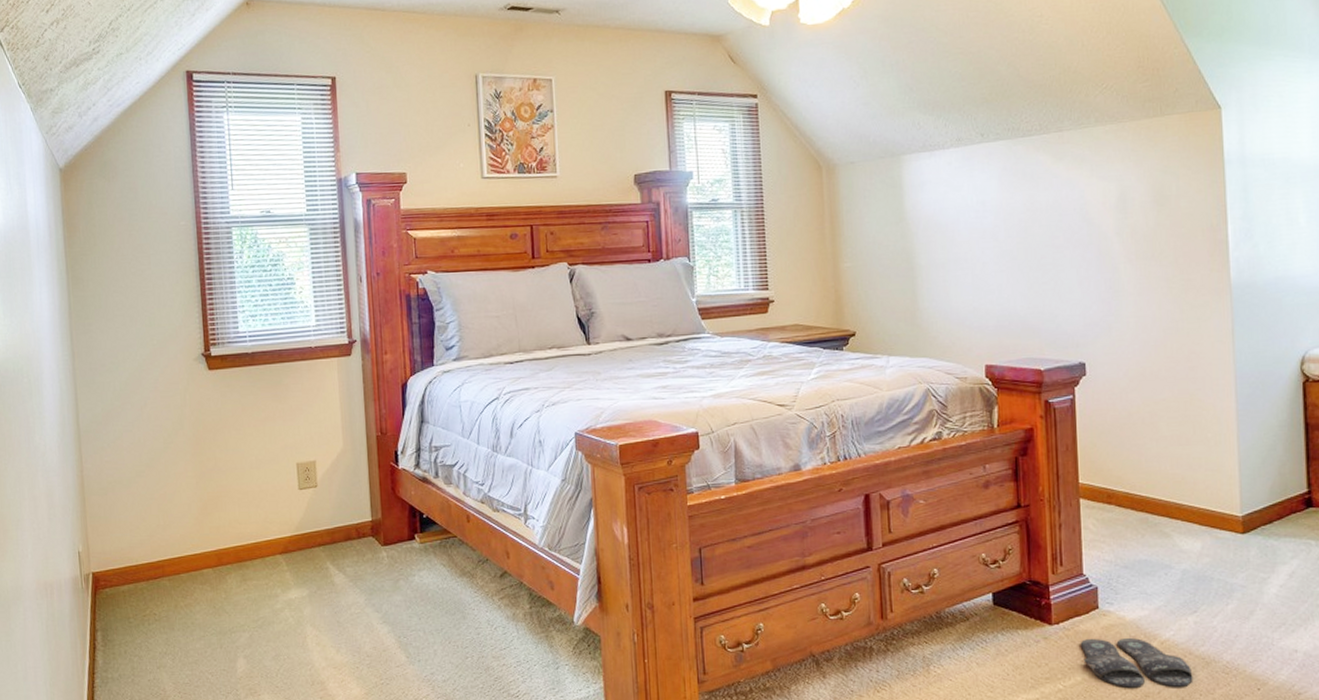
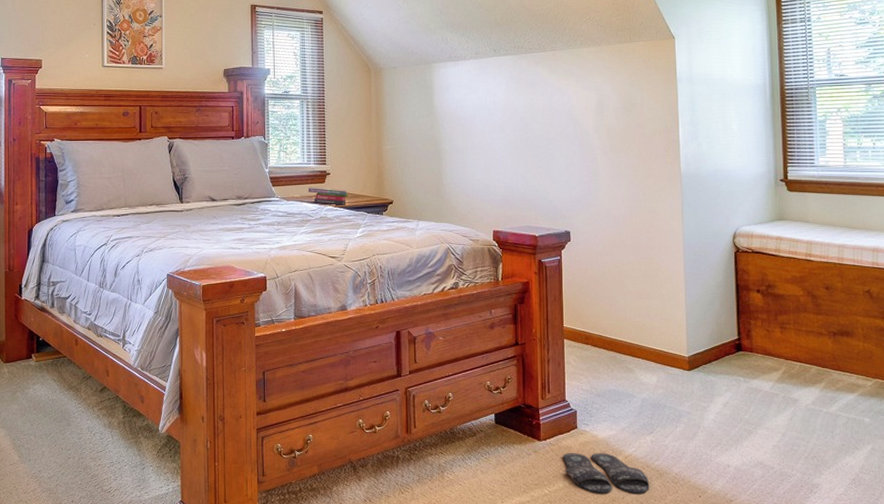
books: none [746,318,797,341] -> present [308,187,347,205]

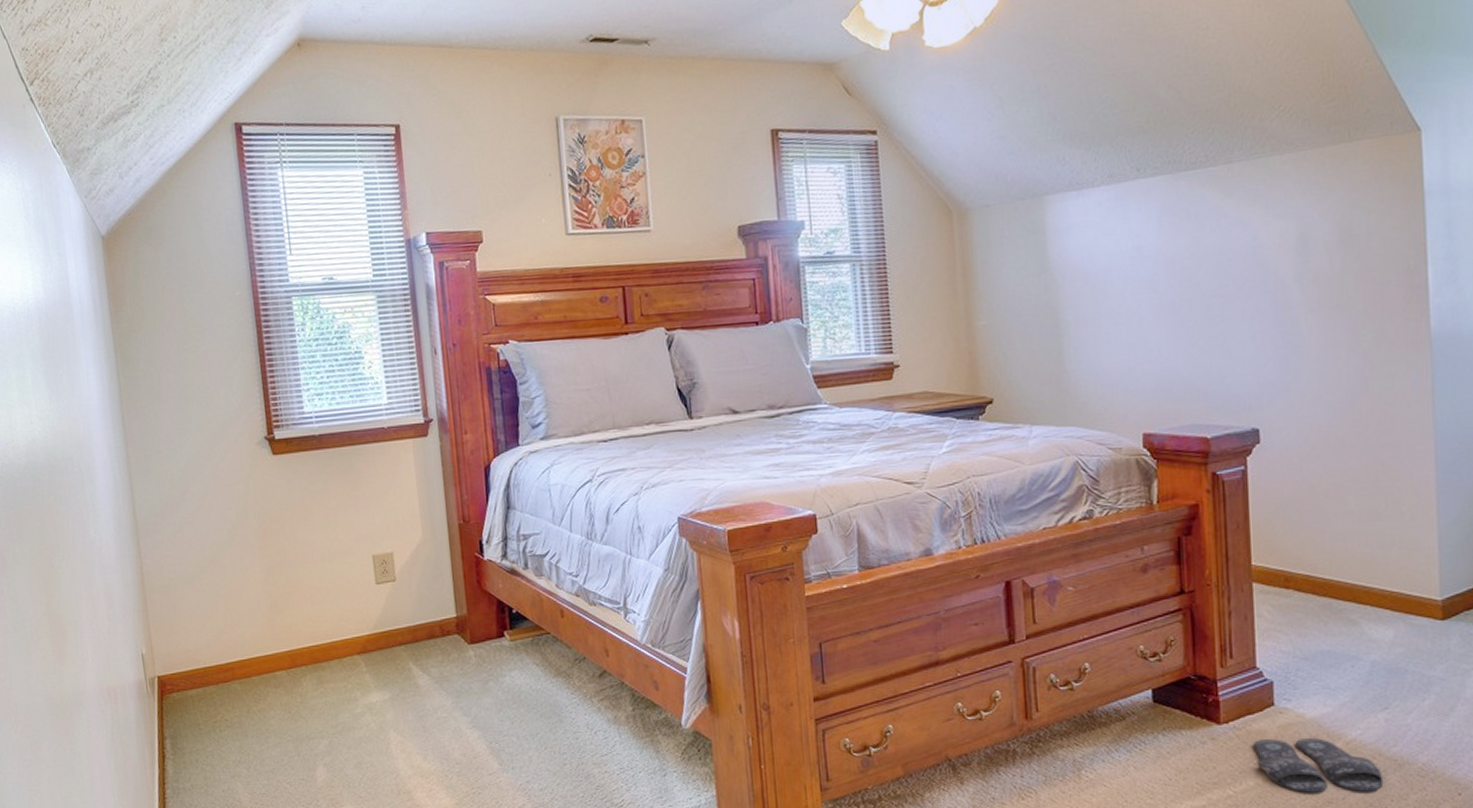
books: present [308,187,347,205] -> none [868,385,926,410]

